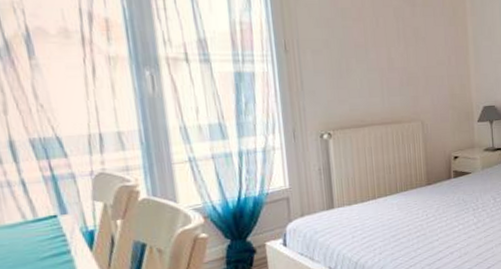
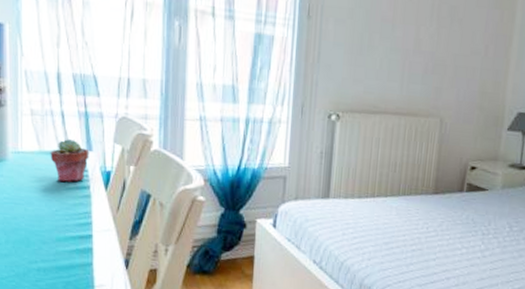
potted succulent: none [13,206,65,254] -> present [50,138,89,183]

